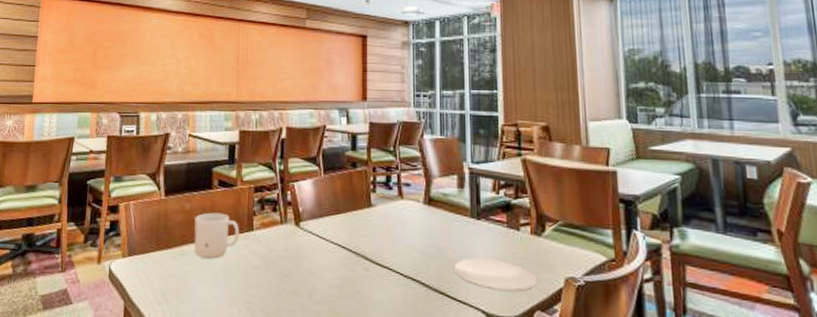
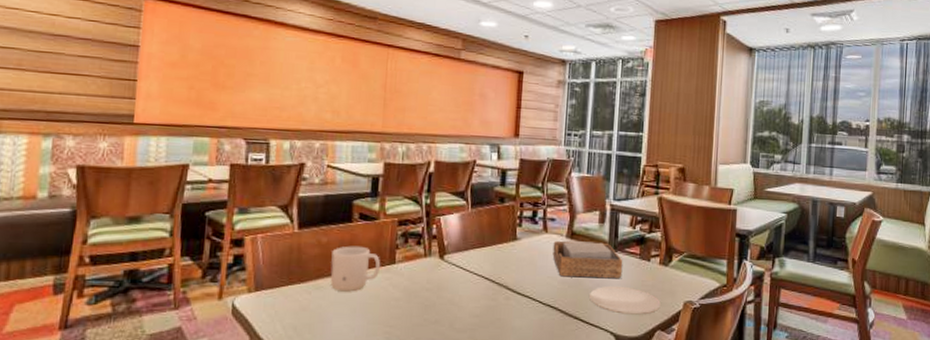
napkin holder: none [410,207,489,250] -> present [552,240,623,279]

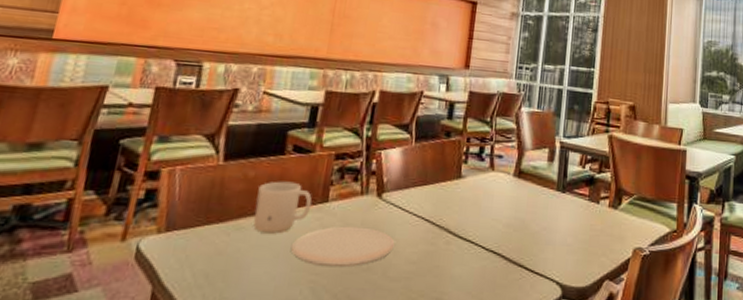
plate: none [365,284,459,321] -> present [290,226,395,268]
napkin holder: present [552,240,623,279] -> none [498,179,572,223]
plate: present [589,285,661,315] -> none [535,229,610,263]

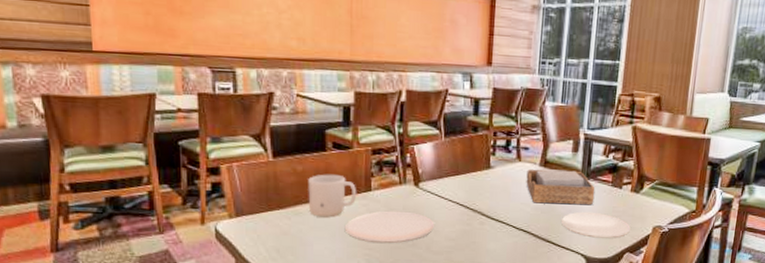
napkin holder: none [498,179,572,223] -> present [526,169,595,206]
plate: none [535,229,610,263] -> present [562,211,631,239]

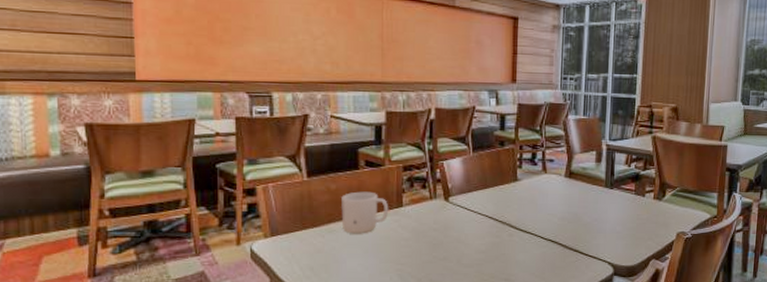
plate: present [344,210,434,244] -> none [377,225,465,258]
napkin holder: present [526,169,595,206] -> none [552,180,619,214]
plate: present [562,211,631,239] -> none [588,220,655,246]

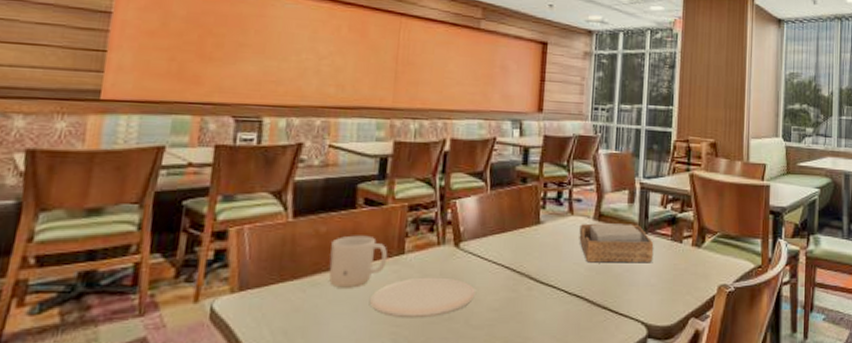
plate: none [377,225,465,258] -> present [369,277,475,318]
napkin holder: none [552,180,619,214] -> present [579,223,654,263]

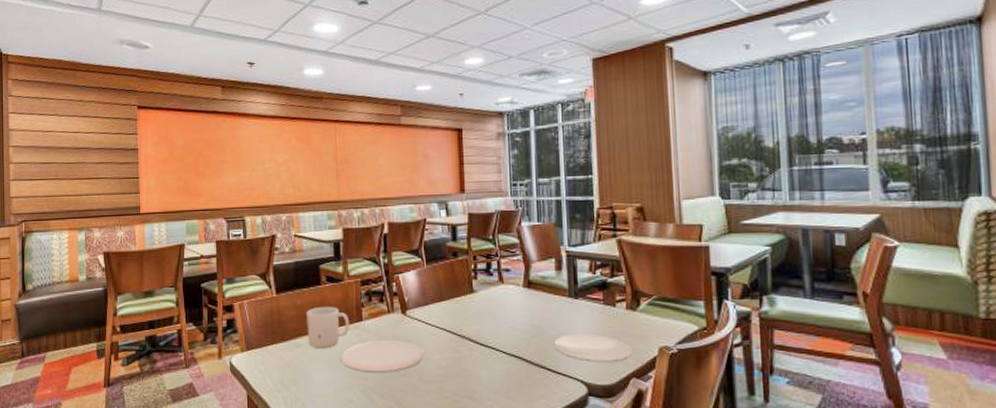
napkin holder: present [579,223,654,263] -> none [511,290,587,326]
plate: none [619,271,694,302] -> present [554,333,633,362]

